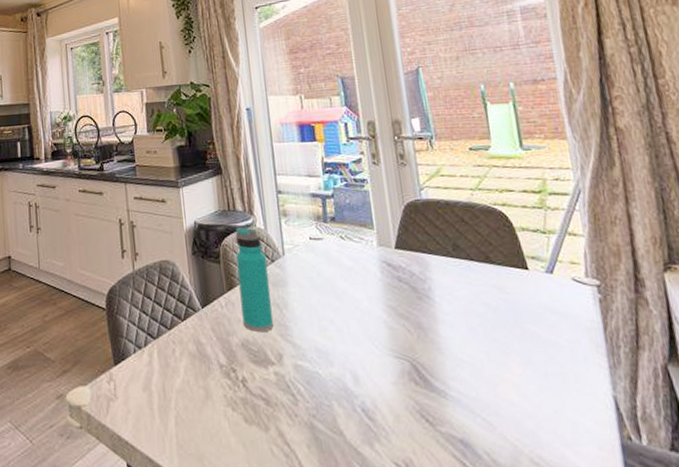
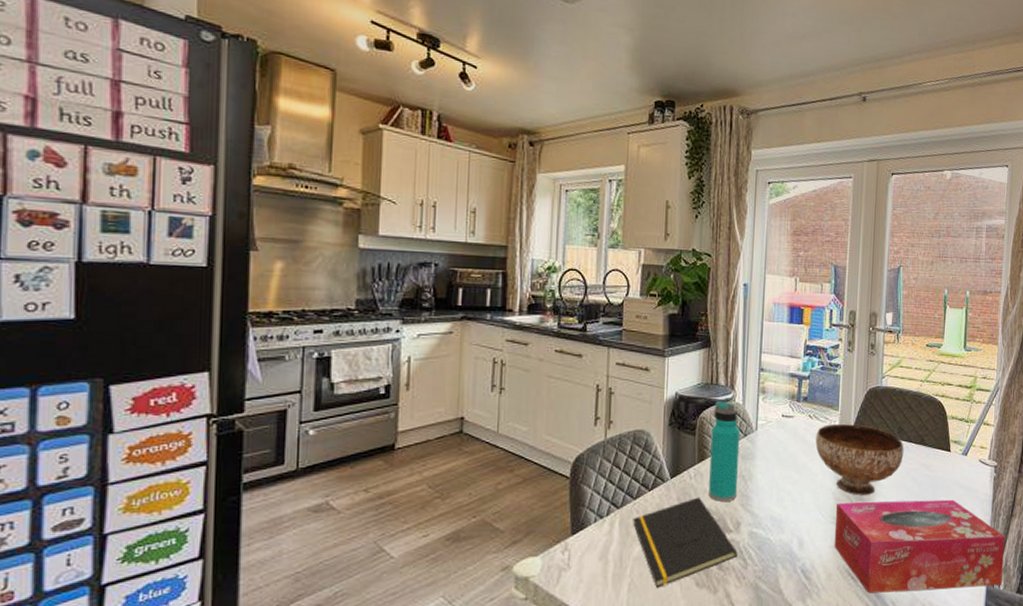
notepad: none [170,327,285,422] -> present [633,497,738,588]
bowl: none [352,243,466,324] -> present [815,424,904,495]
tissue box: none [391,327,645,441] -> present [834,499,1005,594]

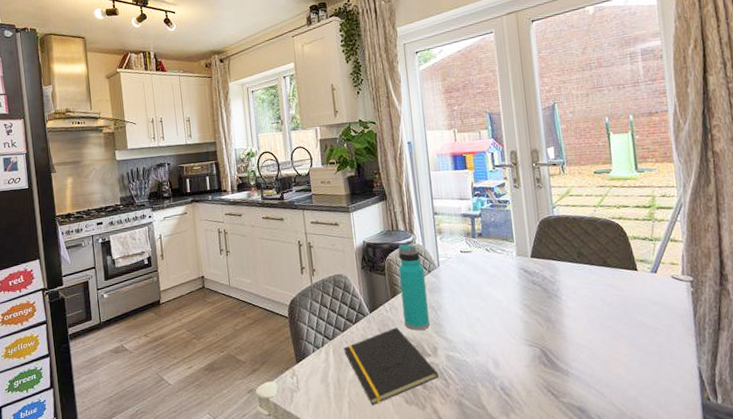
bowl: present [815,424,904,495] -> none [495,253,588,318]
tissue box: present [834,499,1005,594] -> none [526,316,720,409]

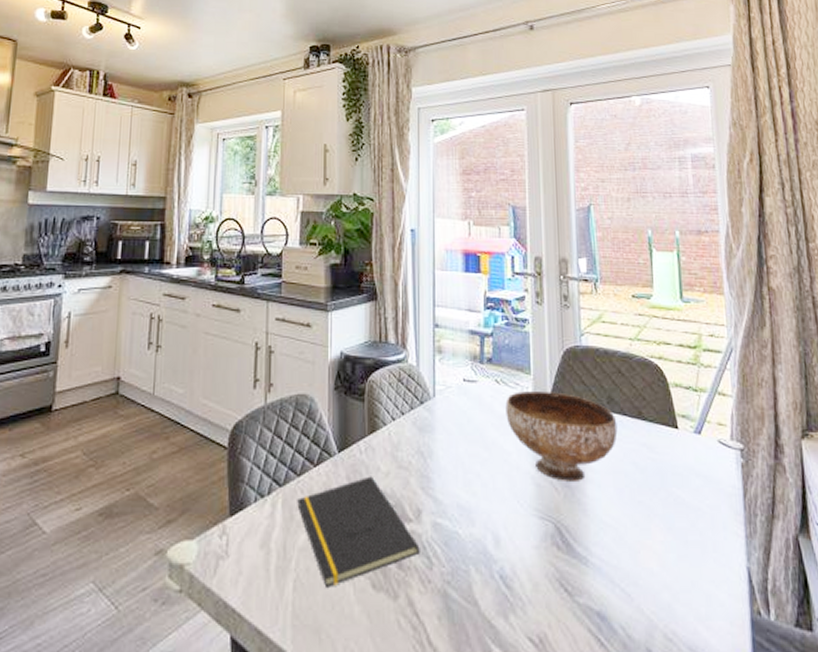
water bottle: present [398,244,431,330] -> none [383,362,416,483]
bowl: none [495,253,588,318] -> present [505,391,618,481]

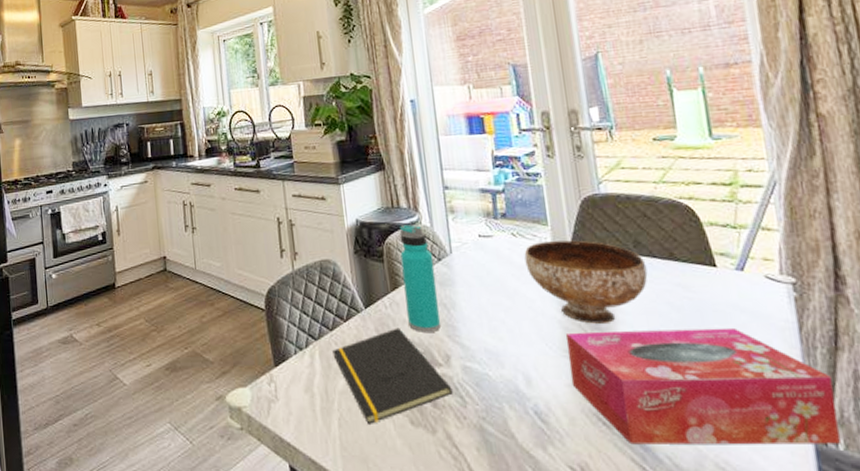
water bottle: none [383,362,416,483] -> present [399,224,442,332]
tissue box: none [537,489,773,615] -> present [566,327,842,445]

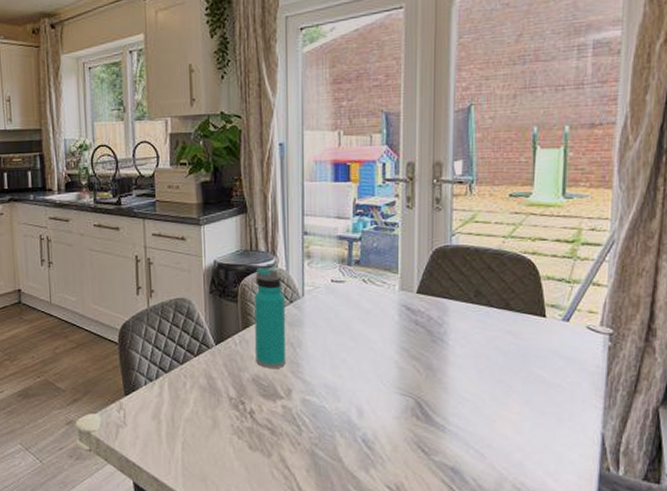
notepad: present [332,327,453,424] -> none [181,363,290,448]
bowl: present [524,240,648,324] -> none [372,288,483,365]
tissue box: present [566,327,842,445] -> none [399,371,625,470]

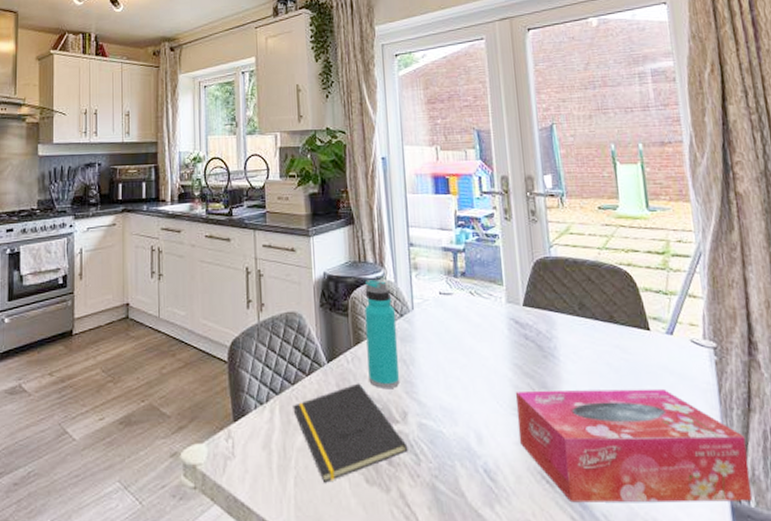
notepad: none [181,363,290,448] -> present [293,383,408,483]
tissue box: none [399,371,625,470] -> present [516,388,753,503]

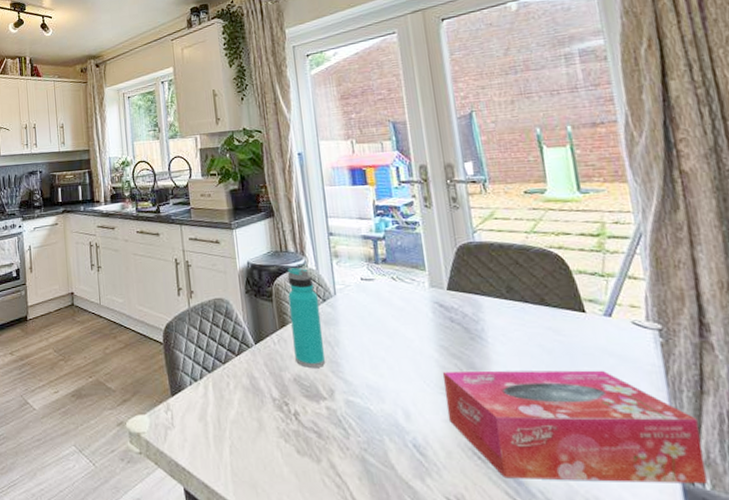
notepad: present [293,383,408,483] -> none [225,363,337,452]

